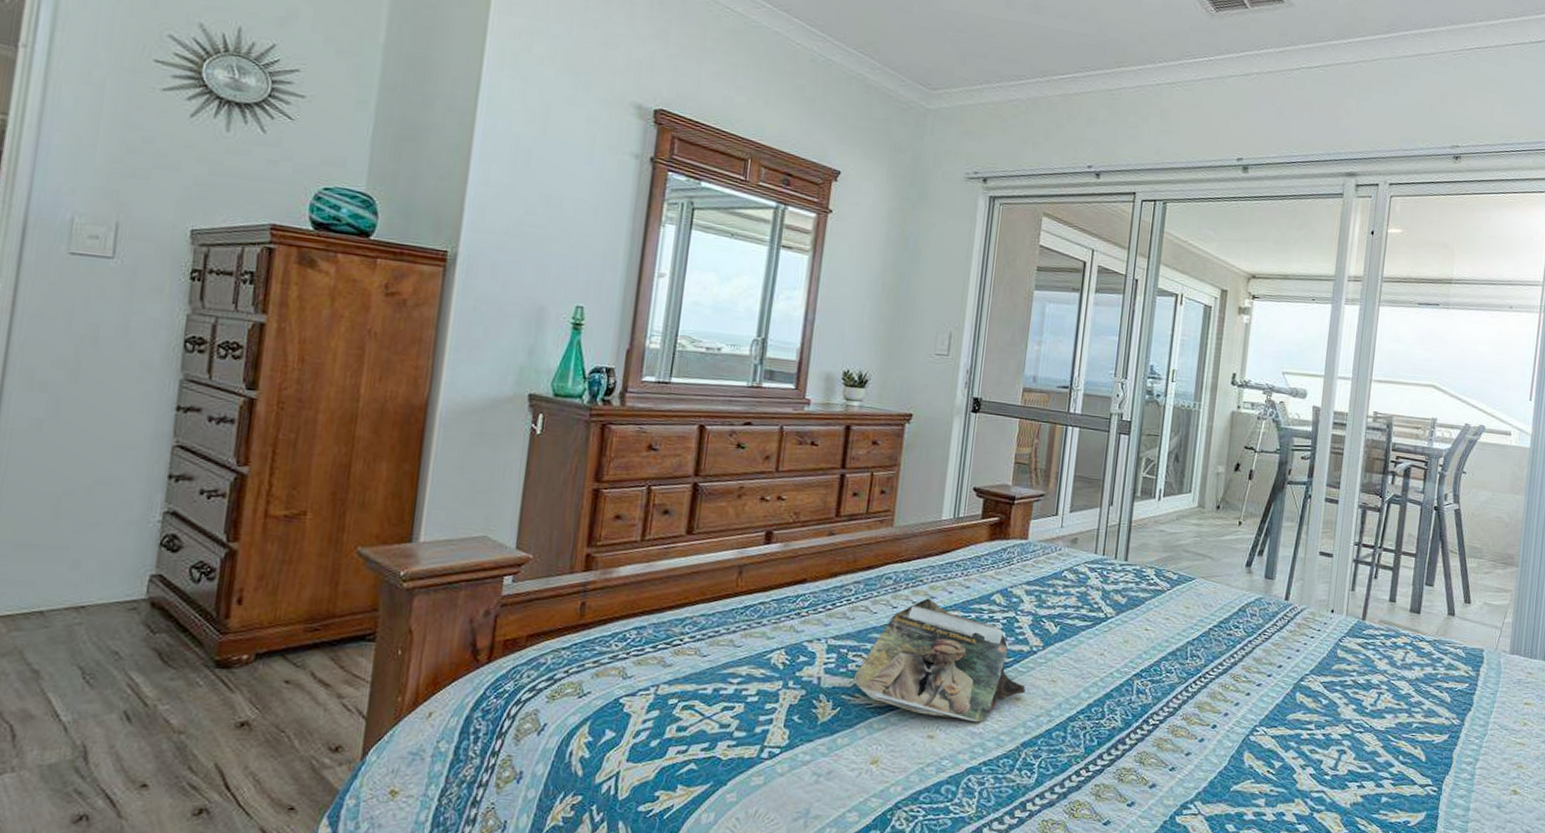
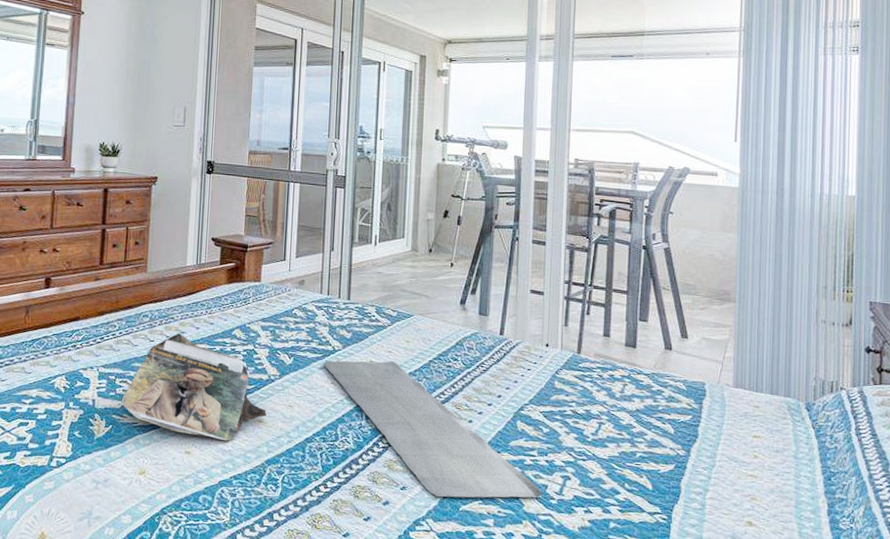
bath mat: none [1093,629,1317,778] -> present [323,360,543,498]

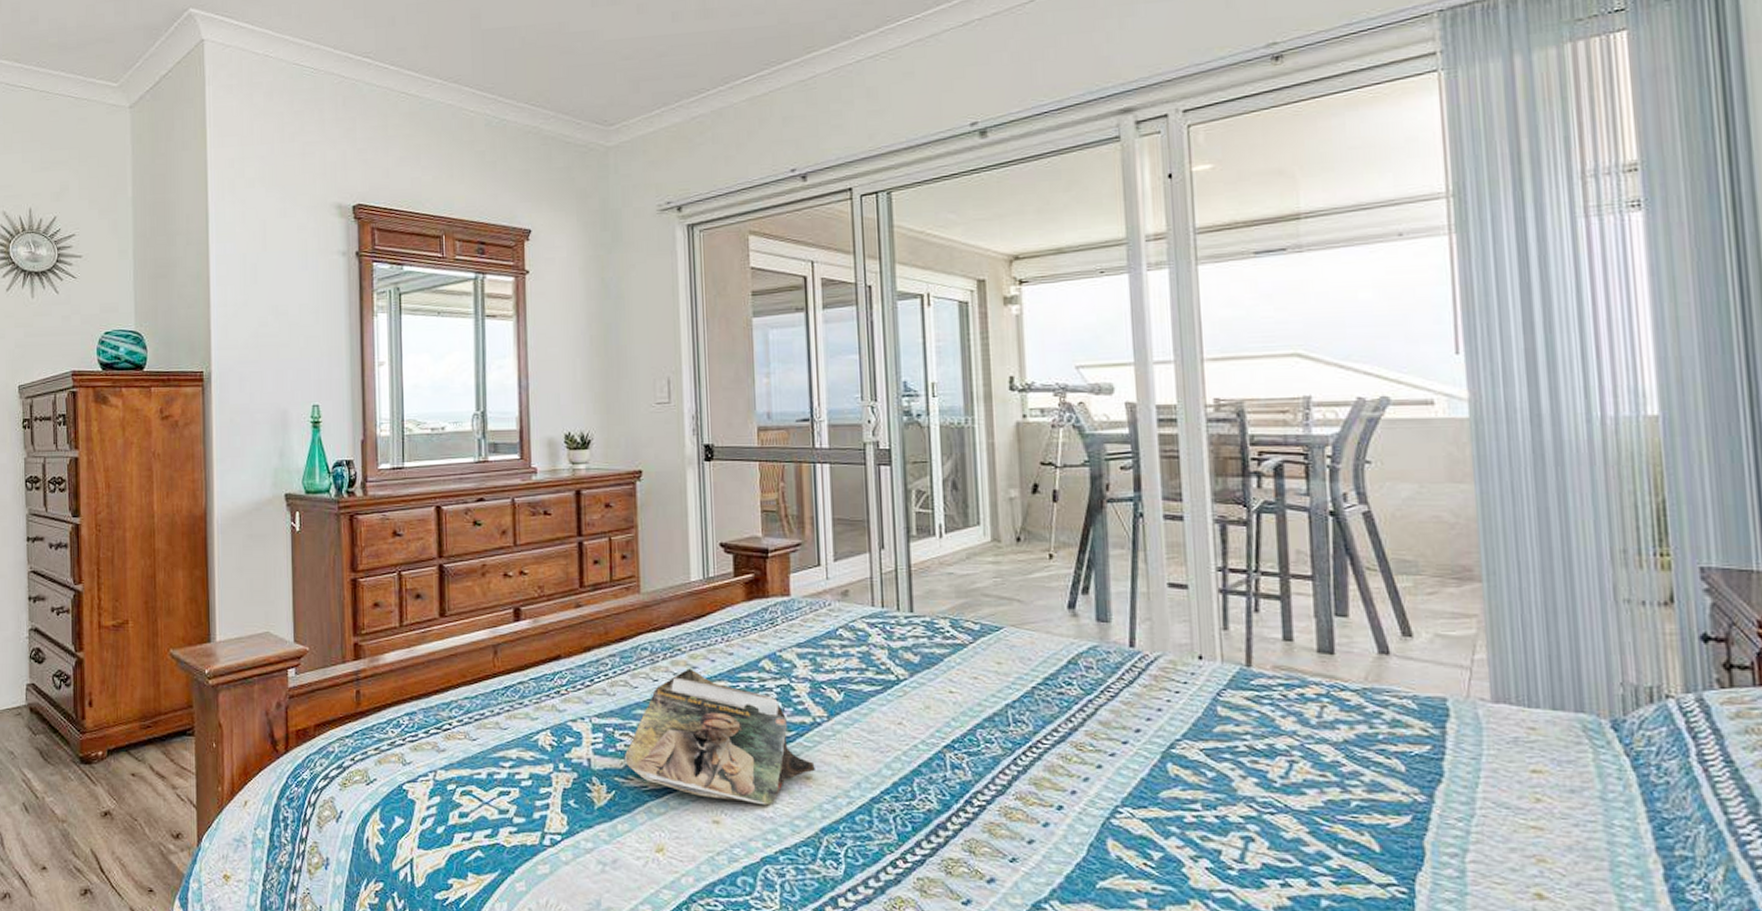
bath mat: present [323,360,543,498] -> none [885,690,1215,871]

